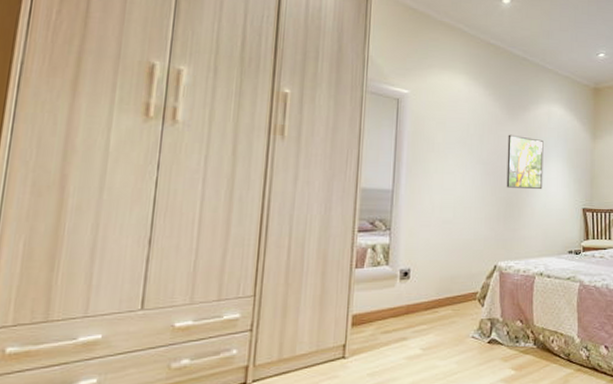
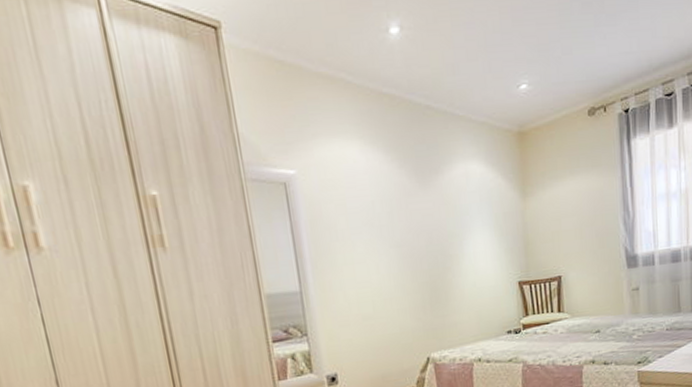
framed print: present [506,134,544,190] -> none [421,206,470,270]

